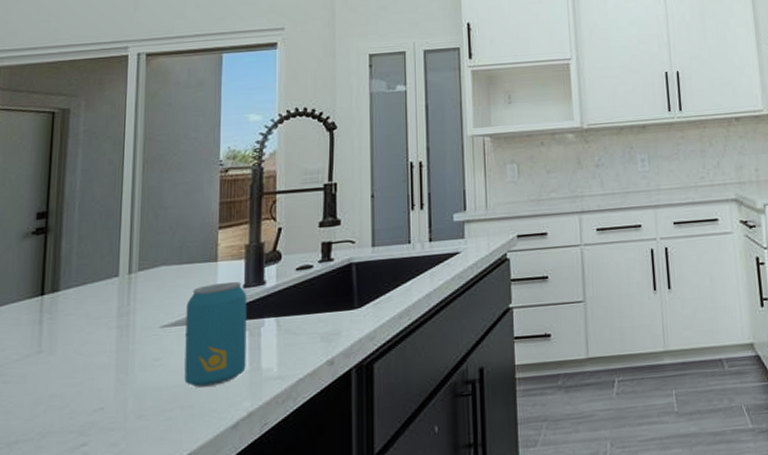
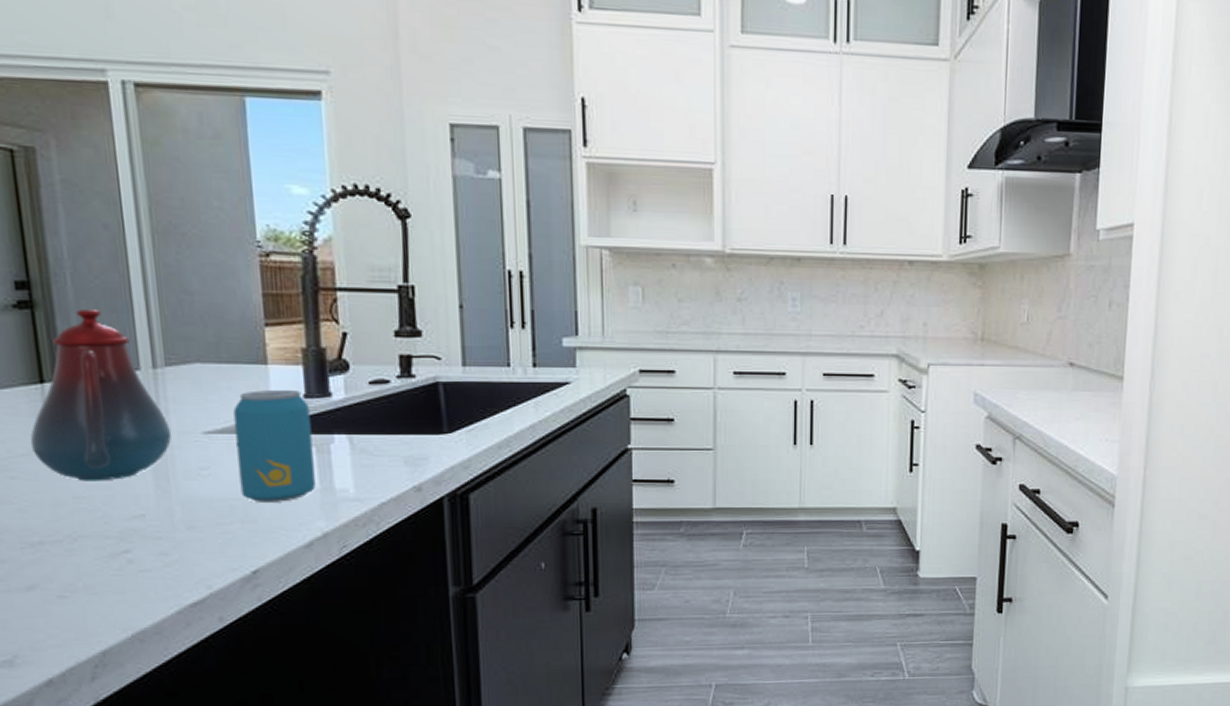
teakettle: none [24,229,135,381] -> present [30,309,171,481]

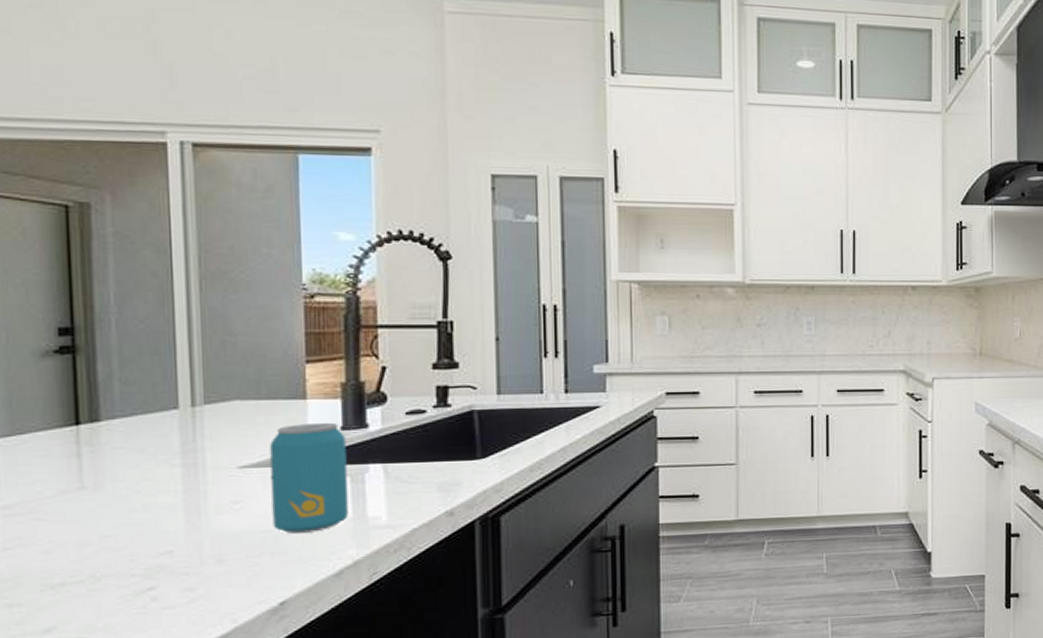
teakettle: present [30,309,171,481] -> none [60,353,205,520]

